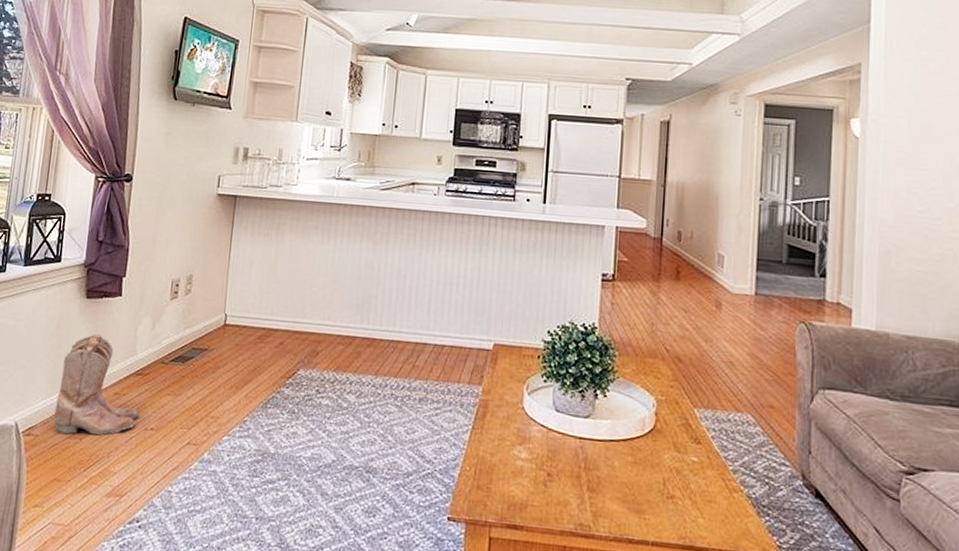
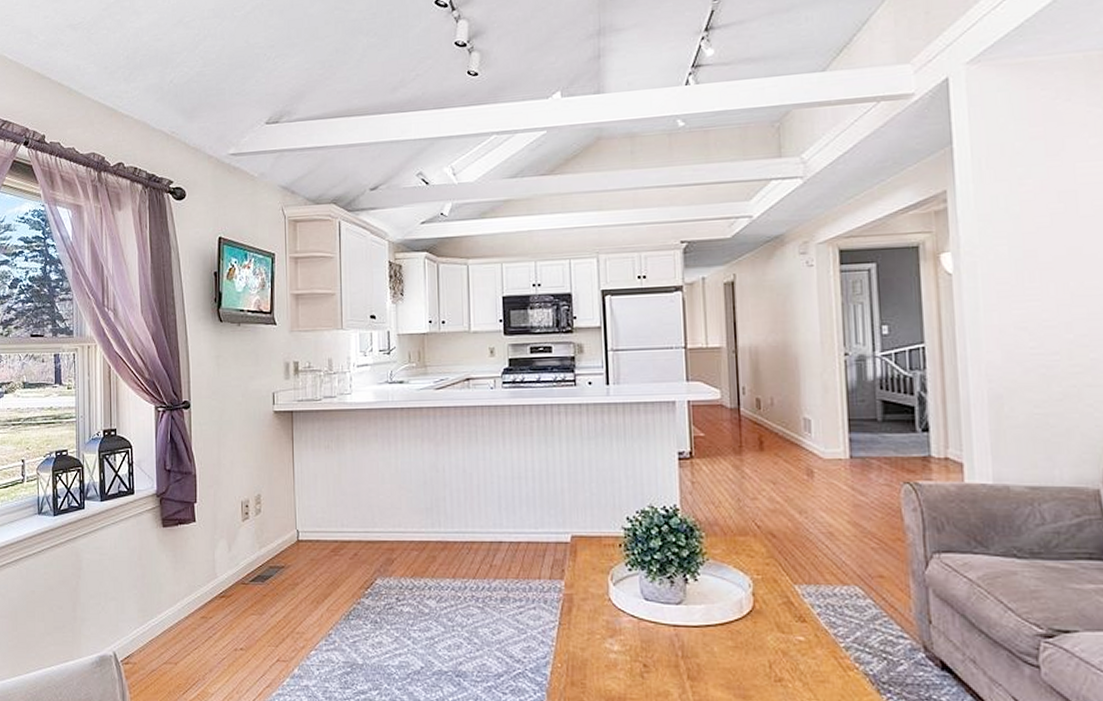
boots: present [54,333,139,435] -> none [148,560,228,660]

